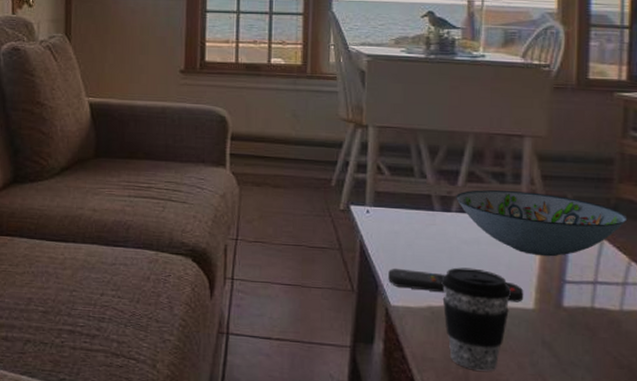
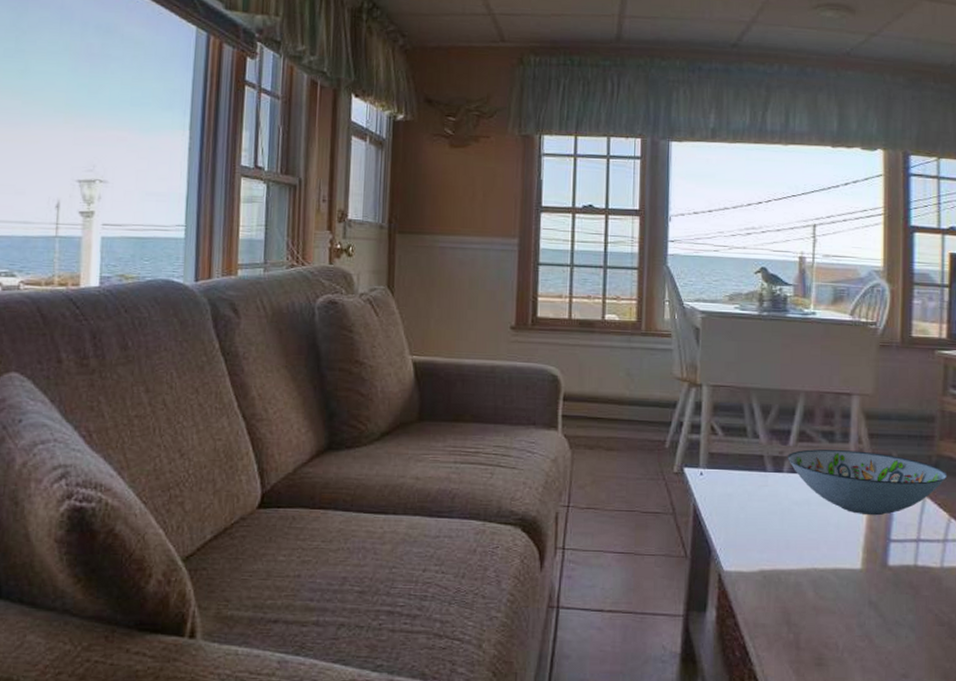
remote control: present [388,268,524,303] -> none [721,531,852,563]
coffee cup: present [441,267,512,371] -> none [773,529,841,635]

